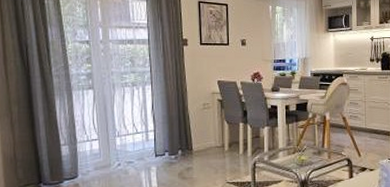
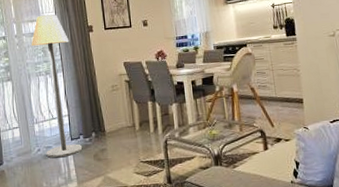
floor lamp: none [118,23,167,174] -> present [31,15,83,158]

